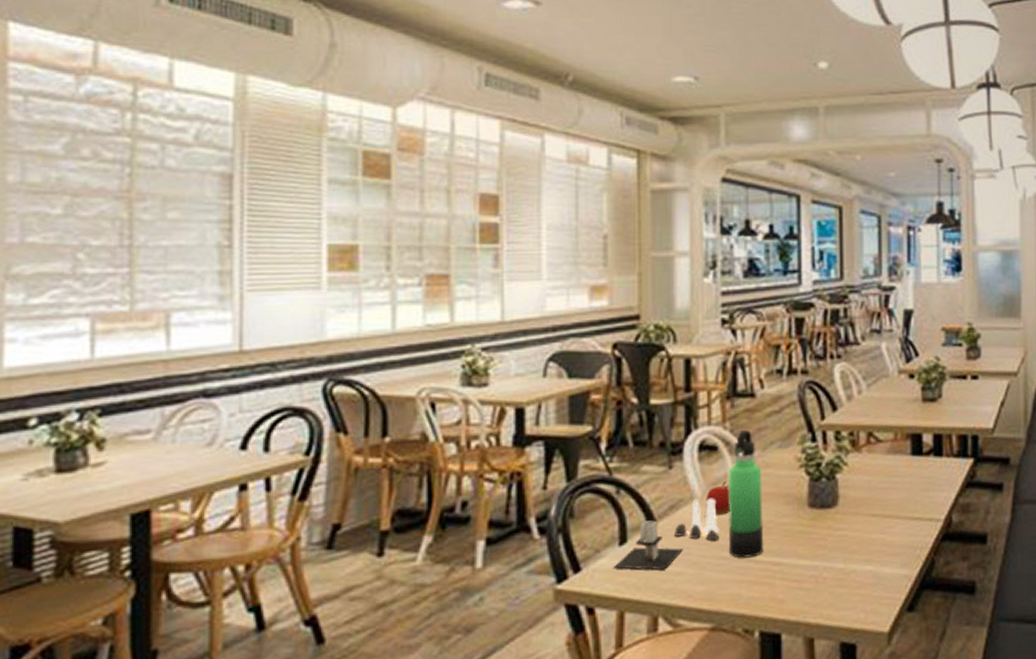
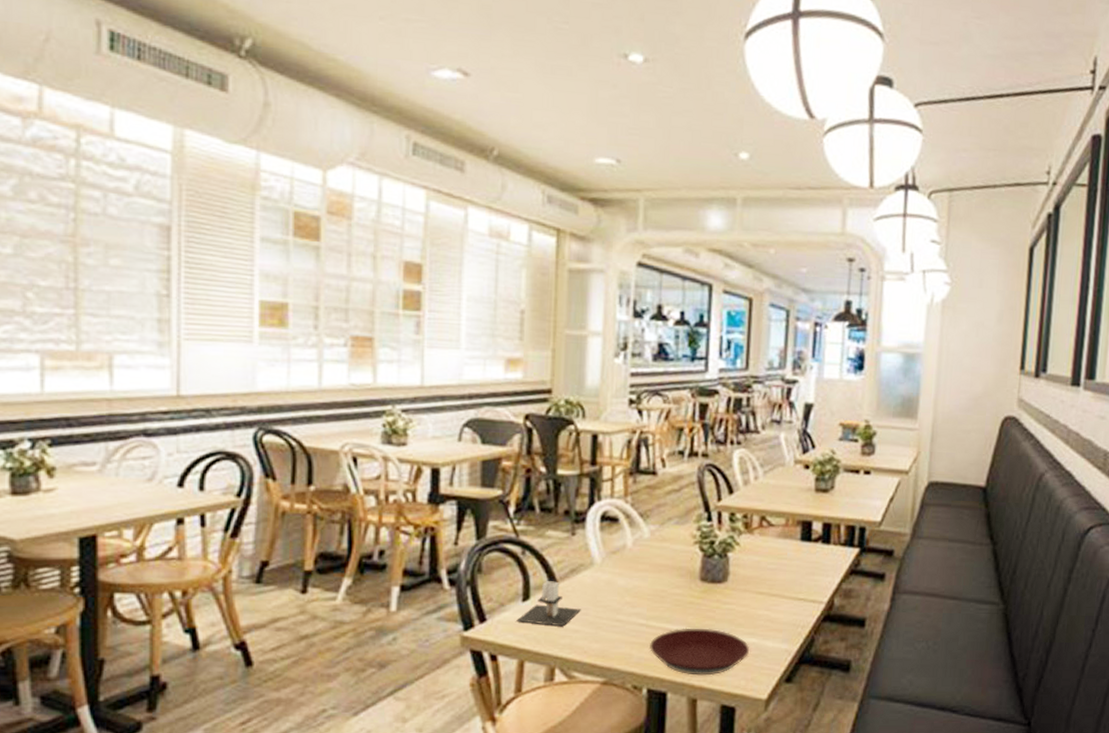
salt and pepper shaker set: present [673,498,720,541] -> none [573,565,616,604]
fruit: present [706,481,730,515] -> none [604,551,628,581]
thermos bottle: present [727,430,763,558] -> none [624,505,659,622]
plate: none [759,558,867,612] -> present [650,628,750,676]

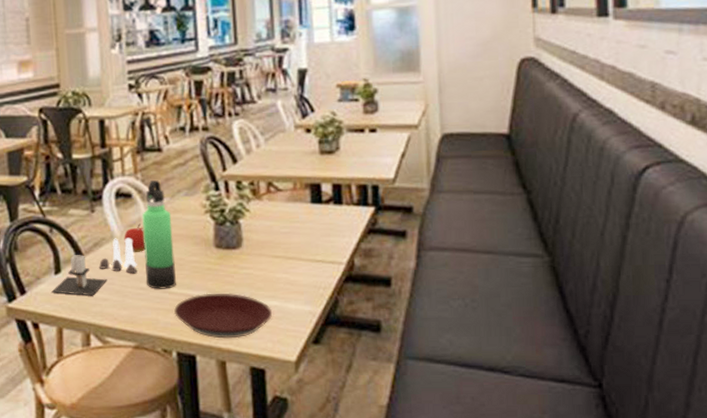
salt and pepper shaker set: none [573,565,616,604] -> present [98,238,138,274]
fruit: none [604,551,628,581] -> present [124,223,146,252]
thermos bottle: none [624,505,659,622] -> present [141,180,176,289]

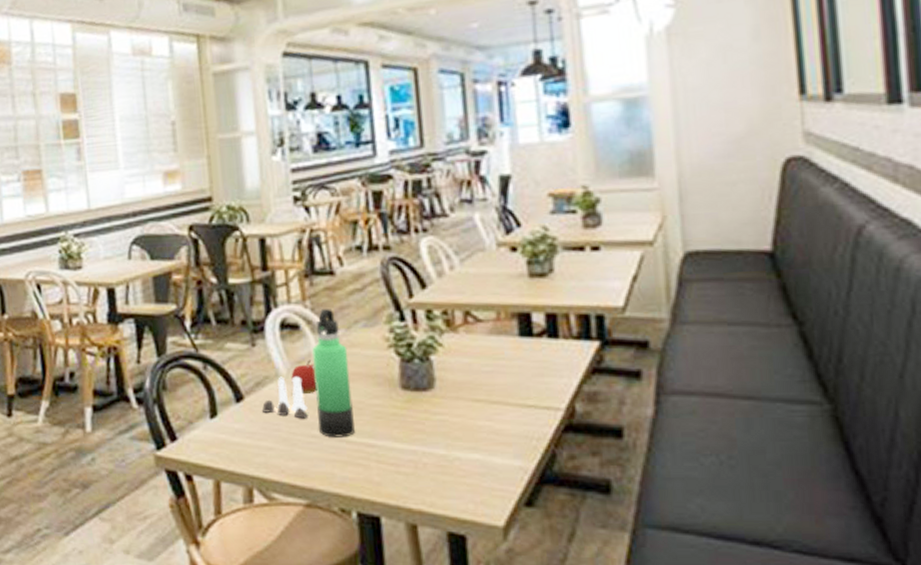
candle: present [51,255,107,296] -> none [207,396,272,444]
plate: present [174,292,273,339] -> none [353,443,474,498]

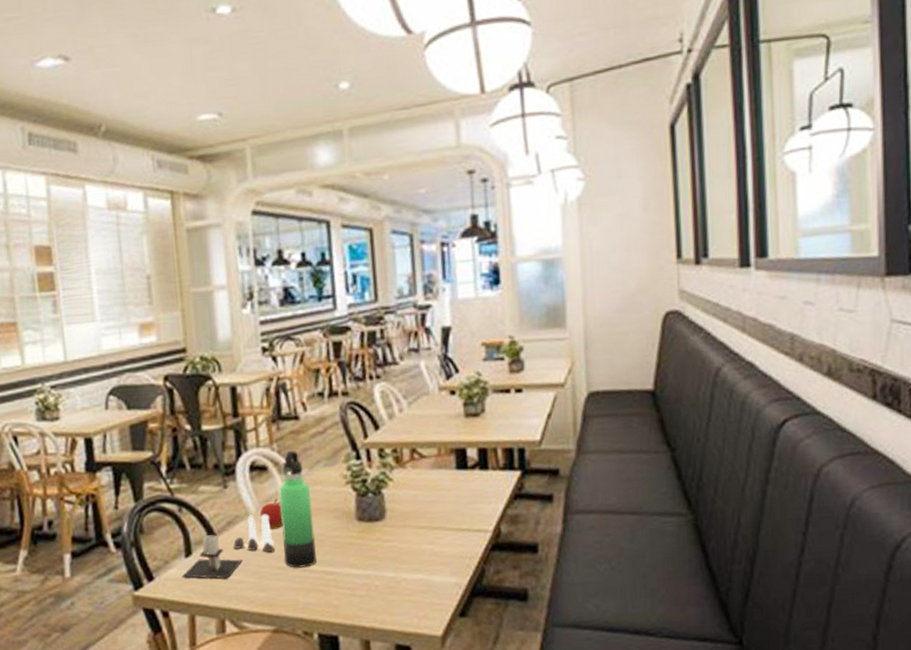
candle: none [207,396,272,444] -> present [182,535,243,579]

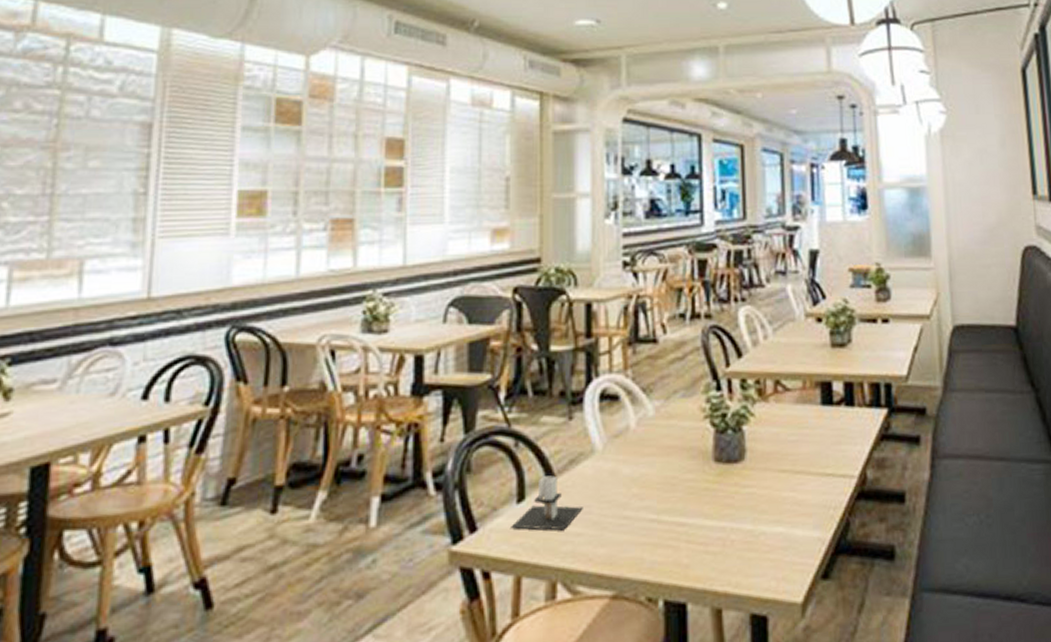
salt and pepper shaker set: present [233,514,275,553] -> none [573,451,621,499]
fruit: present [260,498,283,530] -> none [607,433,632,470]
thermos bottle: present [278,451,317,568] -> none [629,378,667,518]

